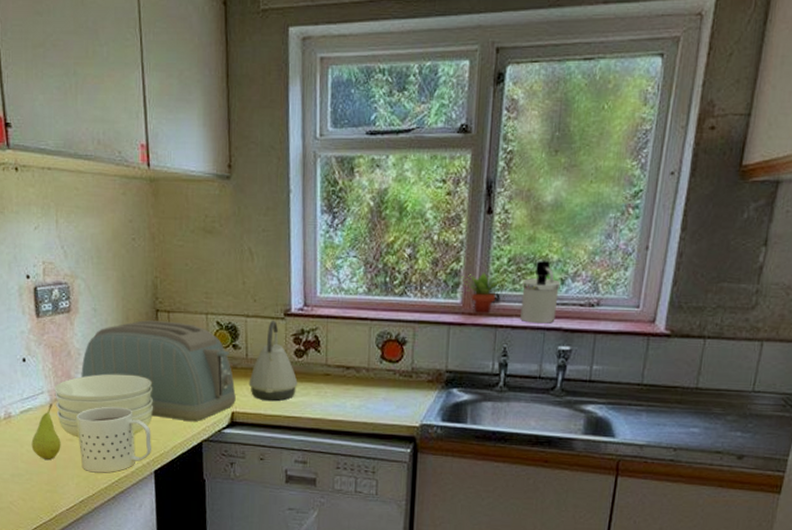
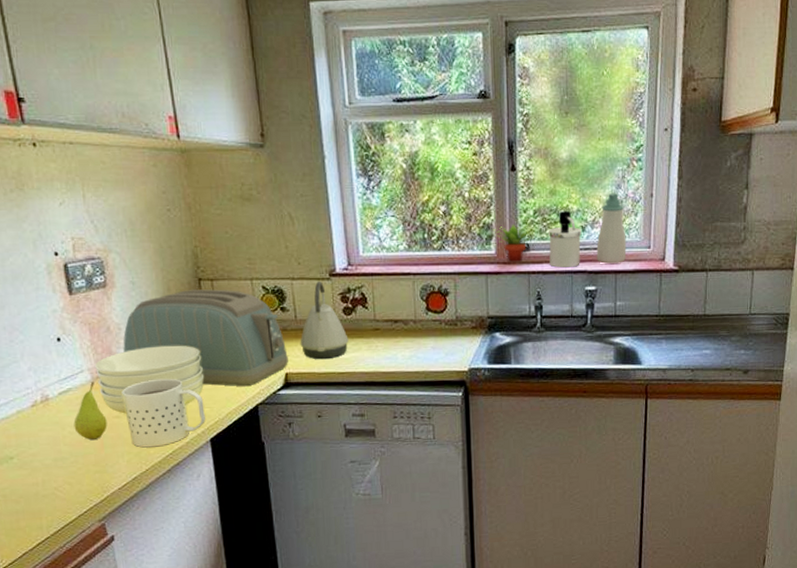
soap bottle: none [574,243,613,324] -> present [596,193,627,265]

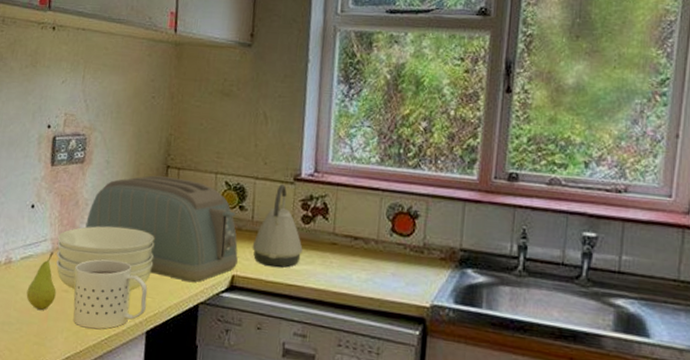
succulent plant: present [492,222,533,263] -> none [477,149,525,194]
soap dispenser: present [549,211,582,268] -> none [541,142,584,207]
soap bottle: present [596,193,627,265] -> none [600,128,641,211]

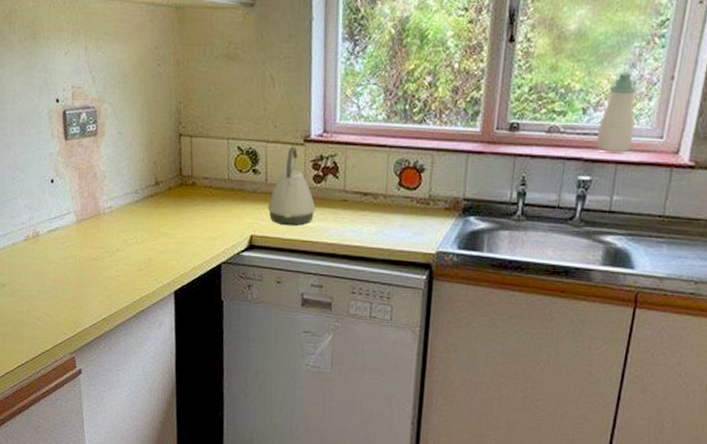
fruit: present [26,252,56,310] -> none [58,223,86,278]
bowl: present [56,226,155,291] -> none [79,196,175,257]
mug: present [73,259,148,330] -> none [101,227,173,293]
toaster: present [85,175,238,282] -> none [106,144,255,244]
soap bottle: none [600,128,641,211] -> present [596,73,637,154]

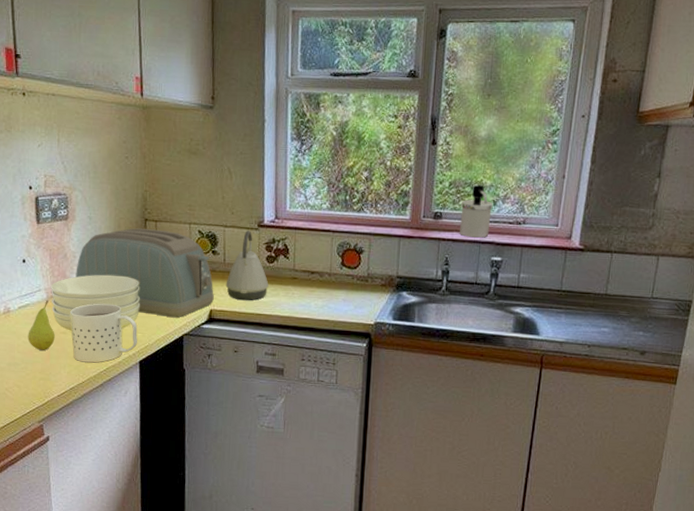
fruit: none [58,223,86,278] -> present [28,300,55,350]
bowl: none [79,196,175,257] -> present [50,274,141,331]
mug: none [101,227,173,293] -> present [70,303,138,363]
toaster: none [106,144,255,244] -> present [75,228,214,317]
soap dispenser: none [540,90,583,153] -> present [460,185,493,238]
soap bottle: present [596,73,637,154] -> none [505,172,536,239]

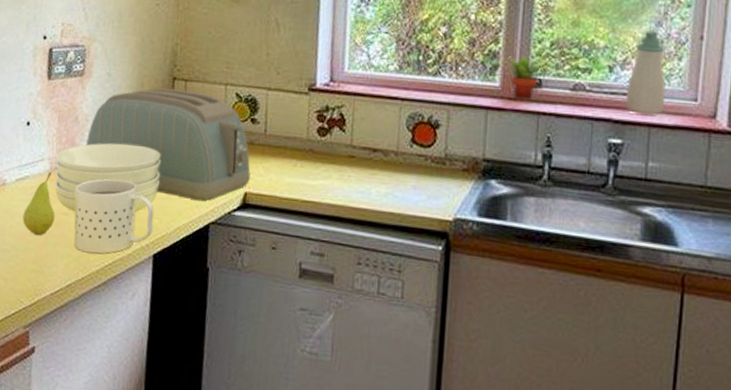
kettle: present [225,231,269,301] -> none [265,95,319,183]
succulent plant: none [409,193,447,229] -> present [499,55,548,101]
soap dispenser: present [460,185,493,238] -> none [565,46,609,113]
soap bottle: none [505,172,536,239] -> present [625,31,666,116]

